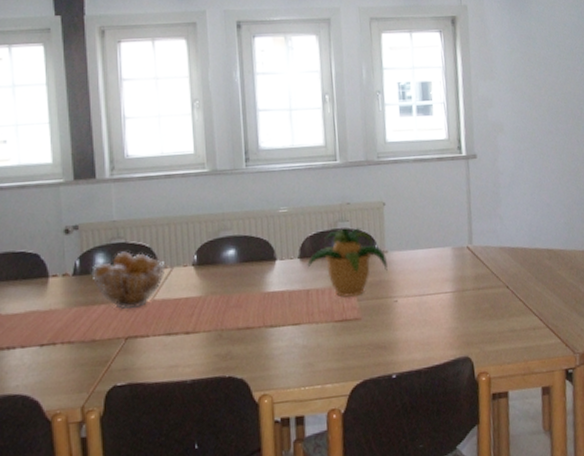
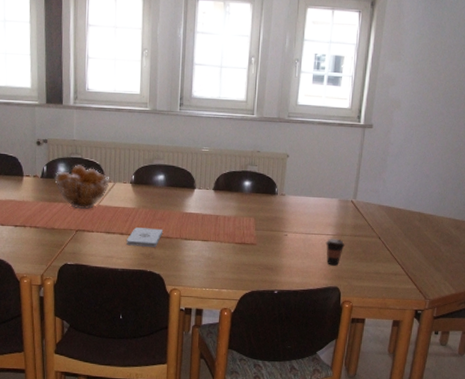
notepad: none [194,318,242,347] -> present [127,227,164,247]
potted plant: present [307,228,388,298] -> none [219,171,284,227]
coffee cup: none [445,295,469,331] -> present [325,238,345,266]

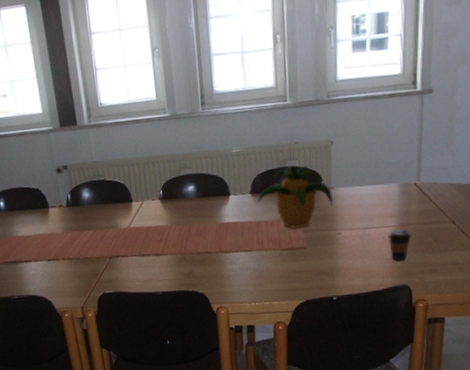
fruit basket: present [56,165,110,210] -> none [81,187,138,234]
notepad: present [127,227,164,247] -> none [163,244,201,267]
potted plant: none [219,171,284,227] -> present [258,165,333,229]

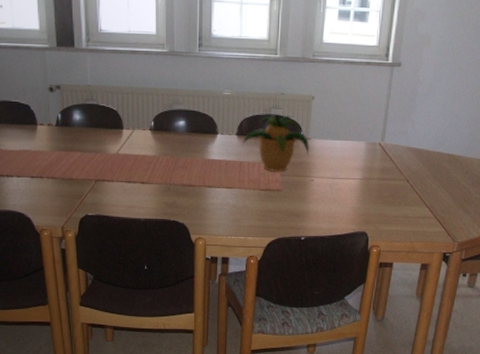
coffee cup: present [387,229,412,262] -> none [352,182,373,210]

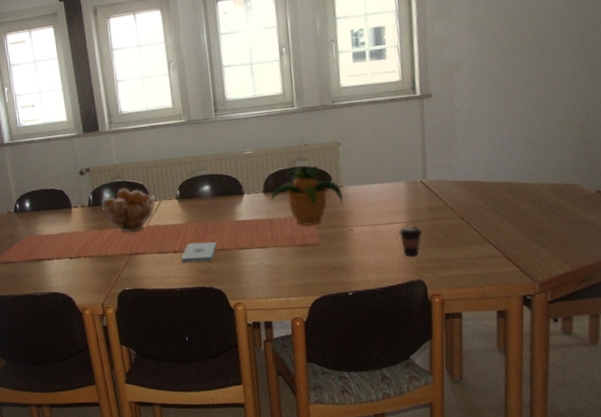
fruit basket: none [71,111,129,159] -> present [102,188,156,233]
notepad: none [148,176,186,196] -> present [181,241,218,264]
coffee cup: none [352,182,373,210] -> present [398,225,422,257]

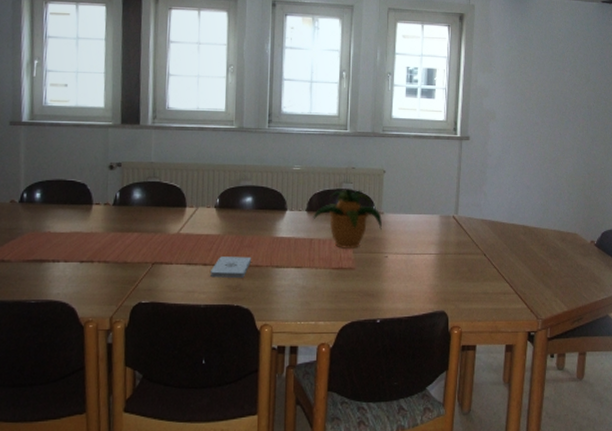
fruit basket: present [102,188,156,233] -> none [130,189,192,239]
coffee cup: present [398,225,422,257] -> none [429,257,449,288]

